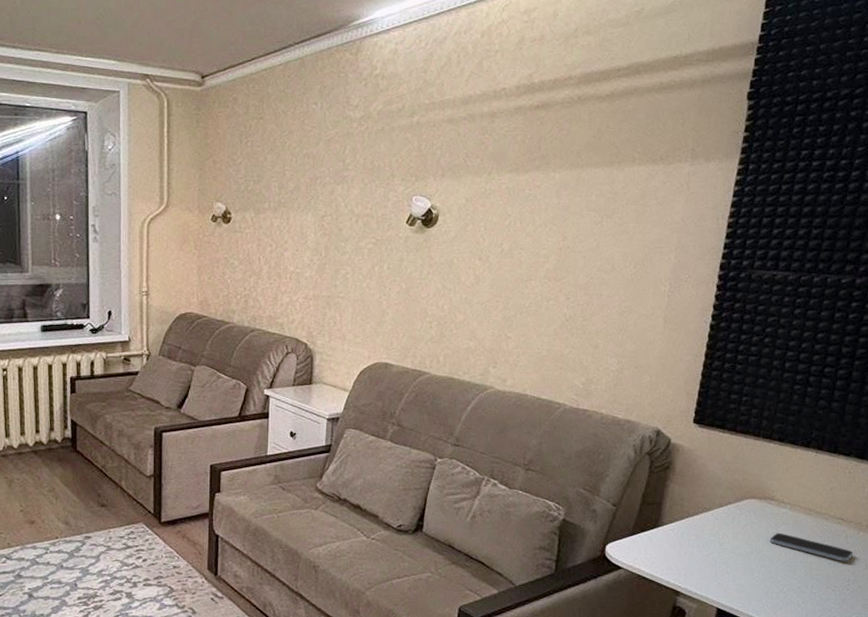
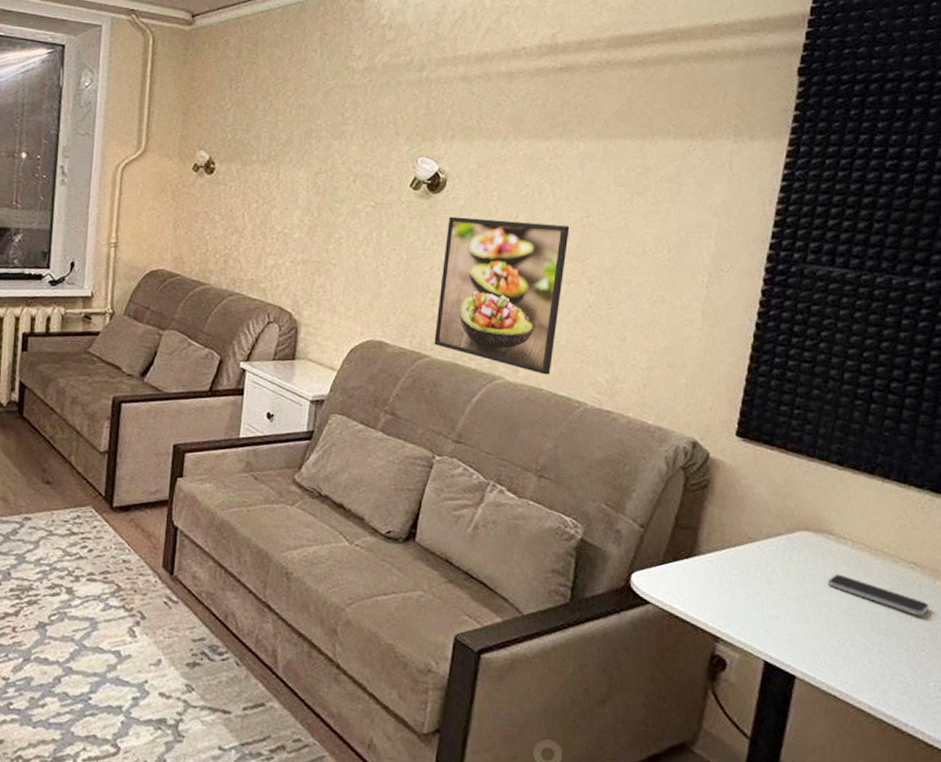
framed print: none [433,248,548,382] -> present [434,216,570,375]

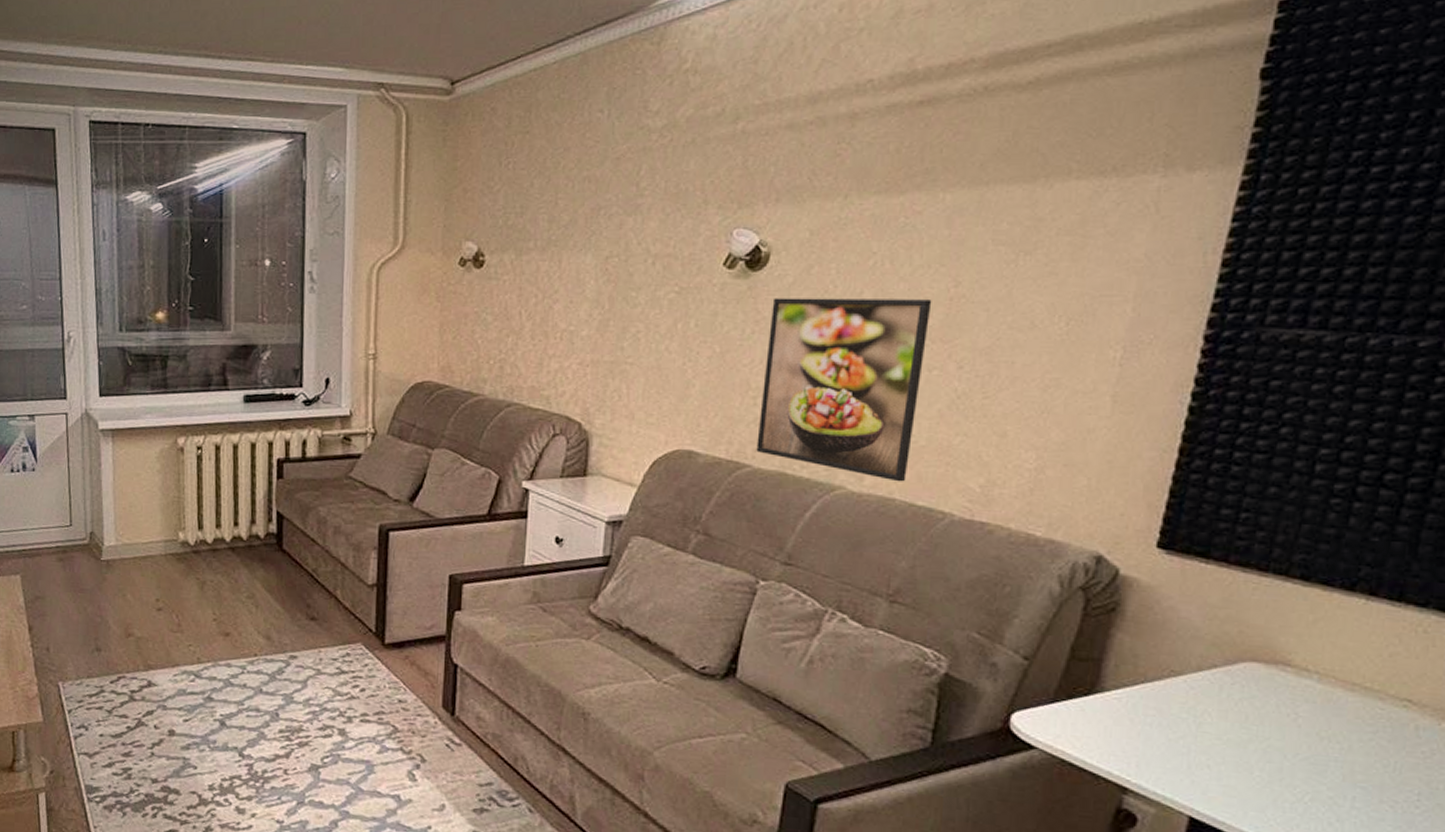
smartphone: present [827,573,929,616] -> none [1281,713,1429,766]

